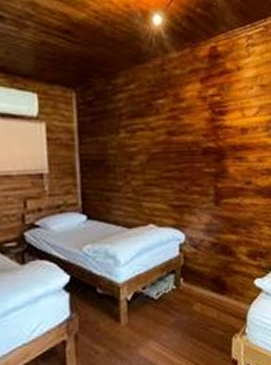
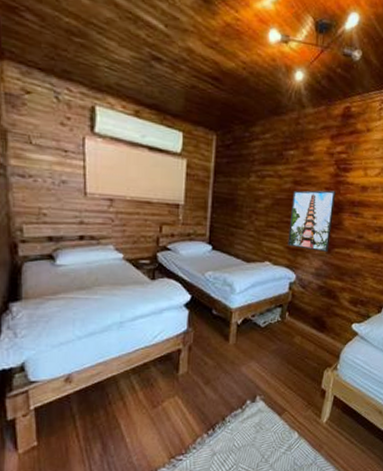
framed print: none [168,137,217,205] -> present [288,190,336,252]

